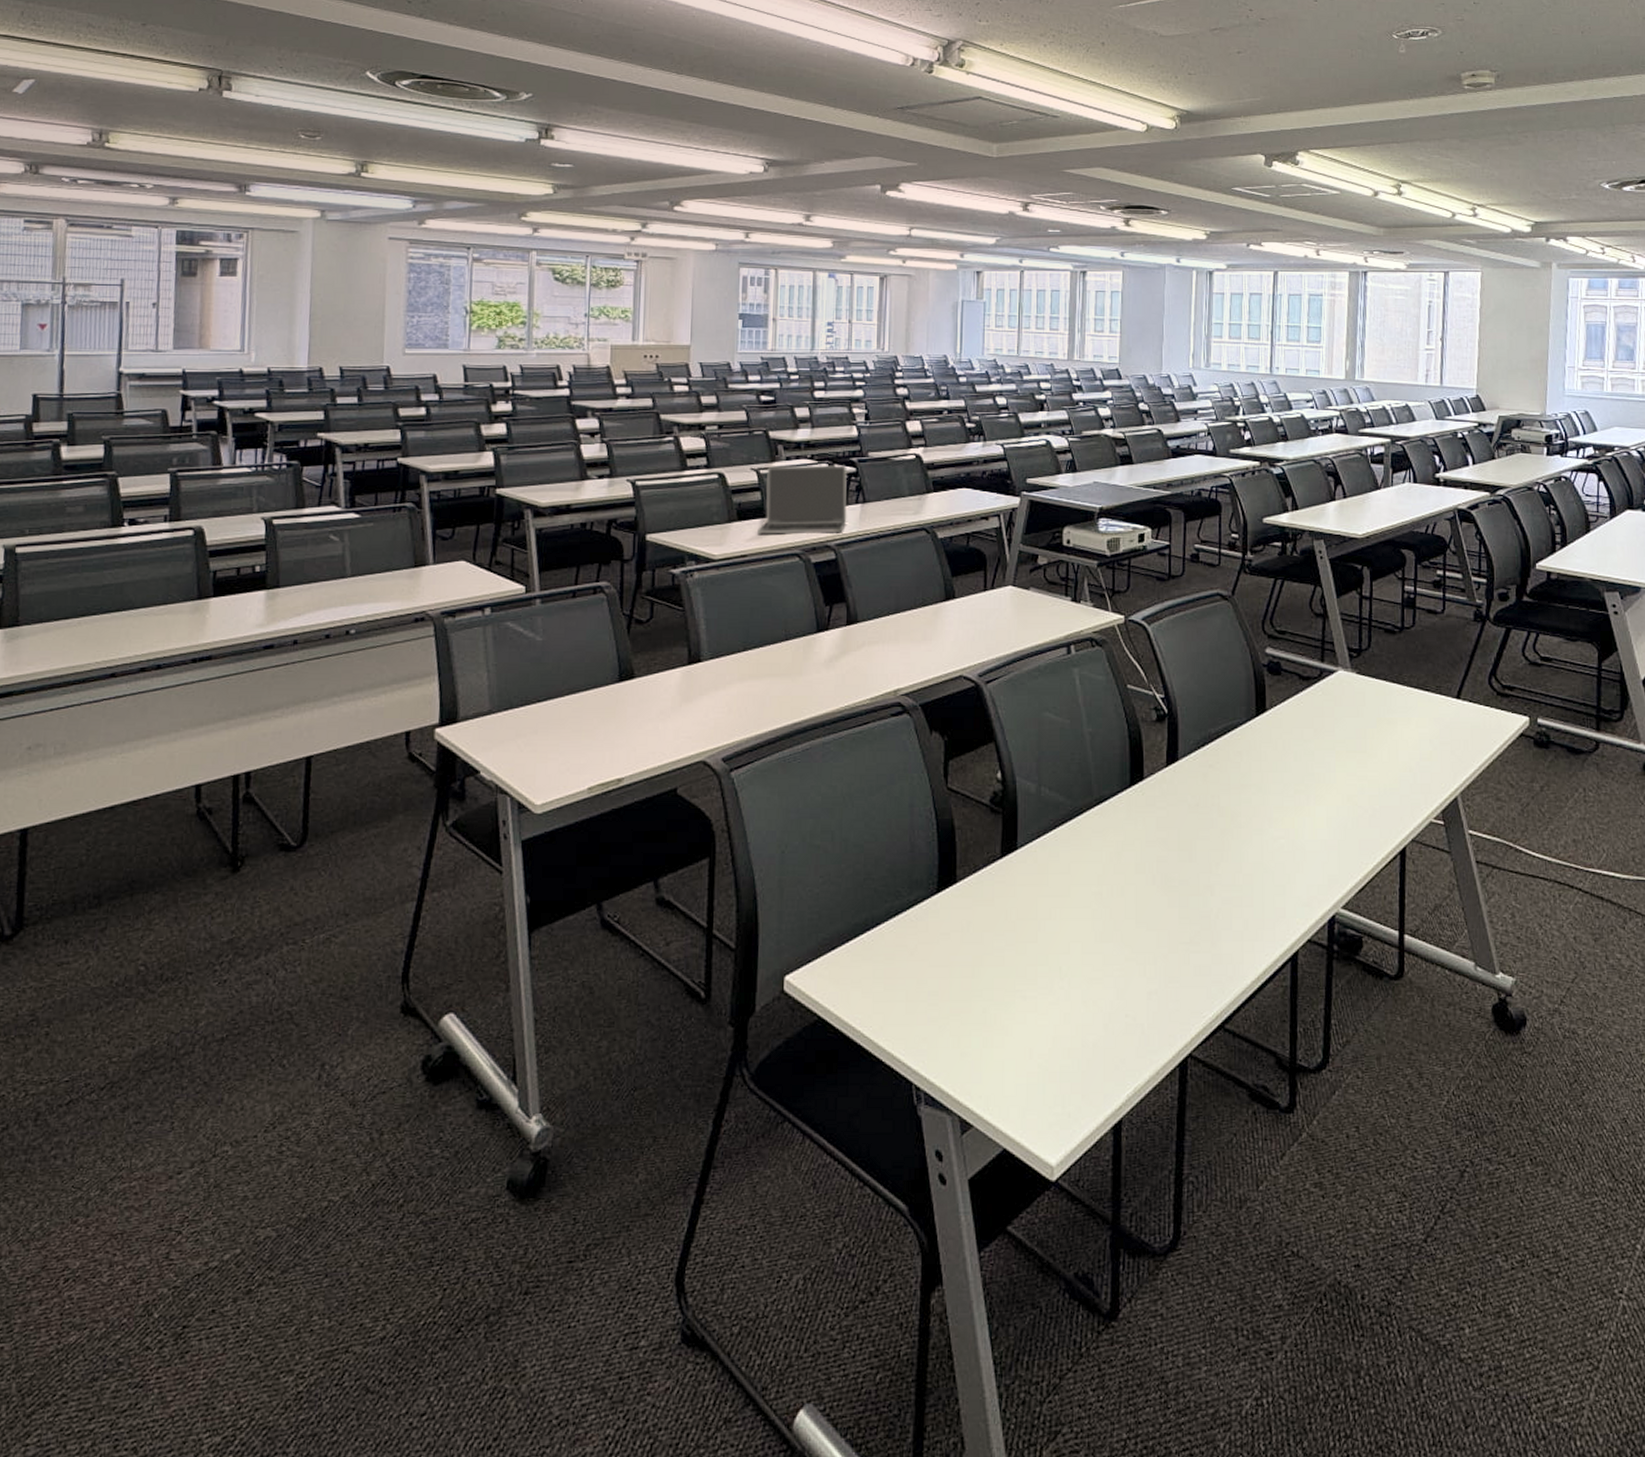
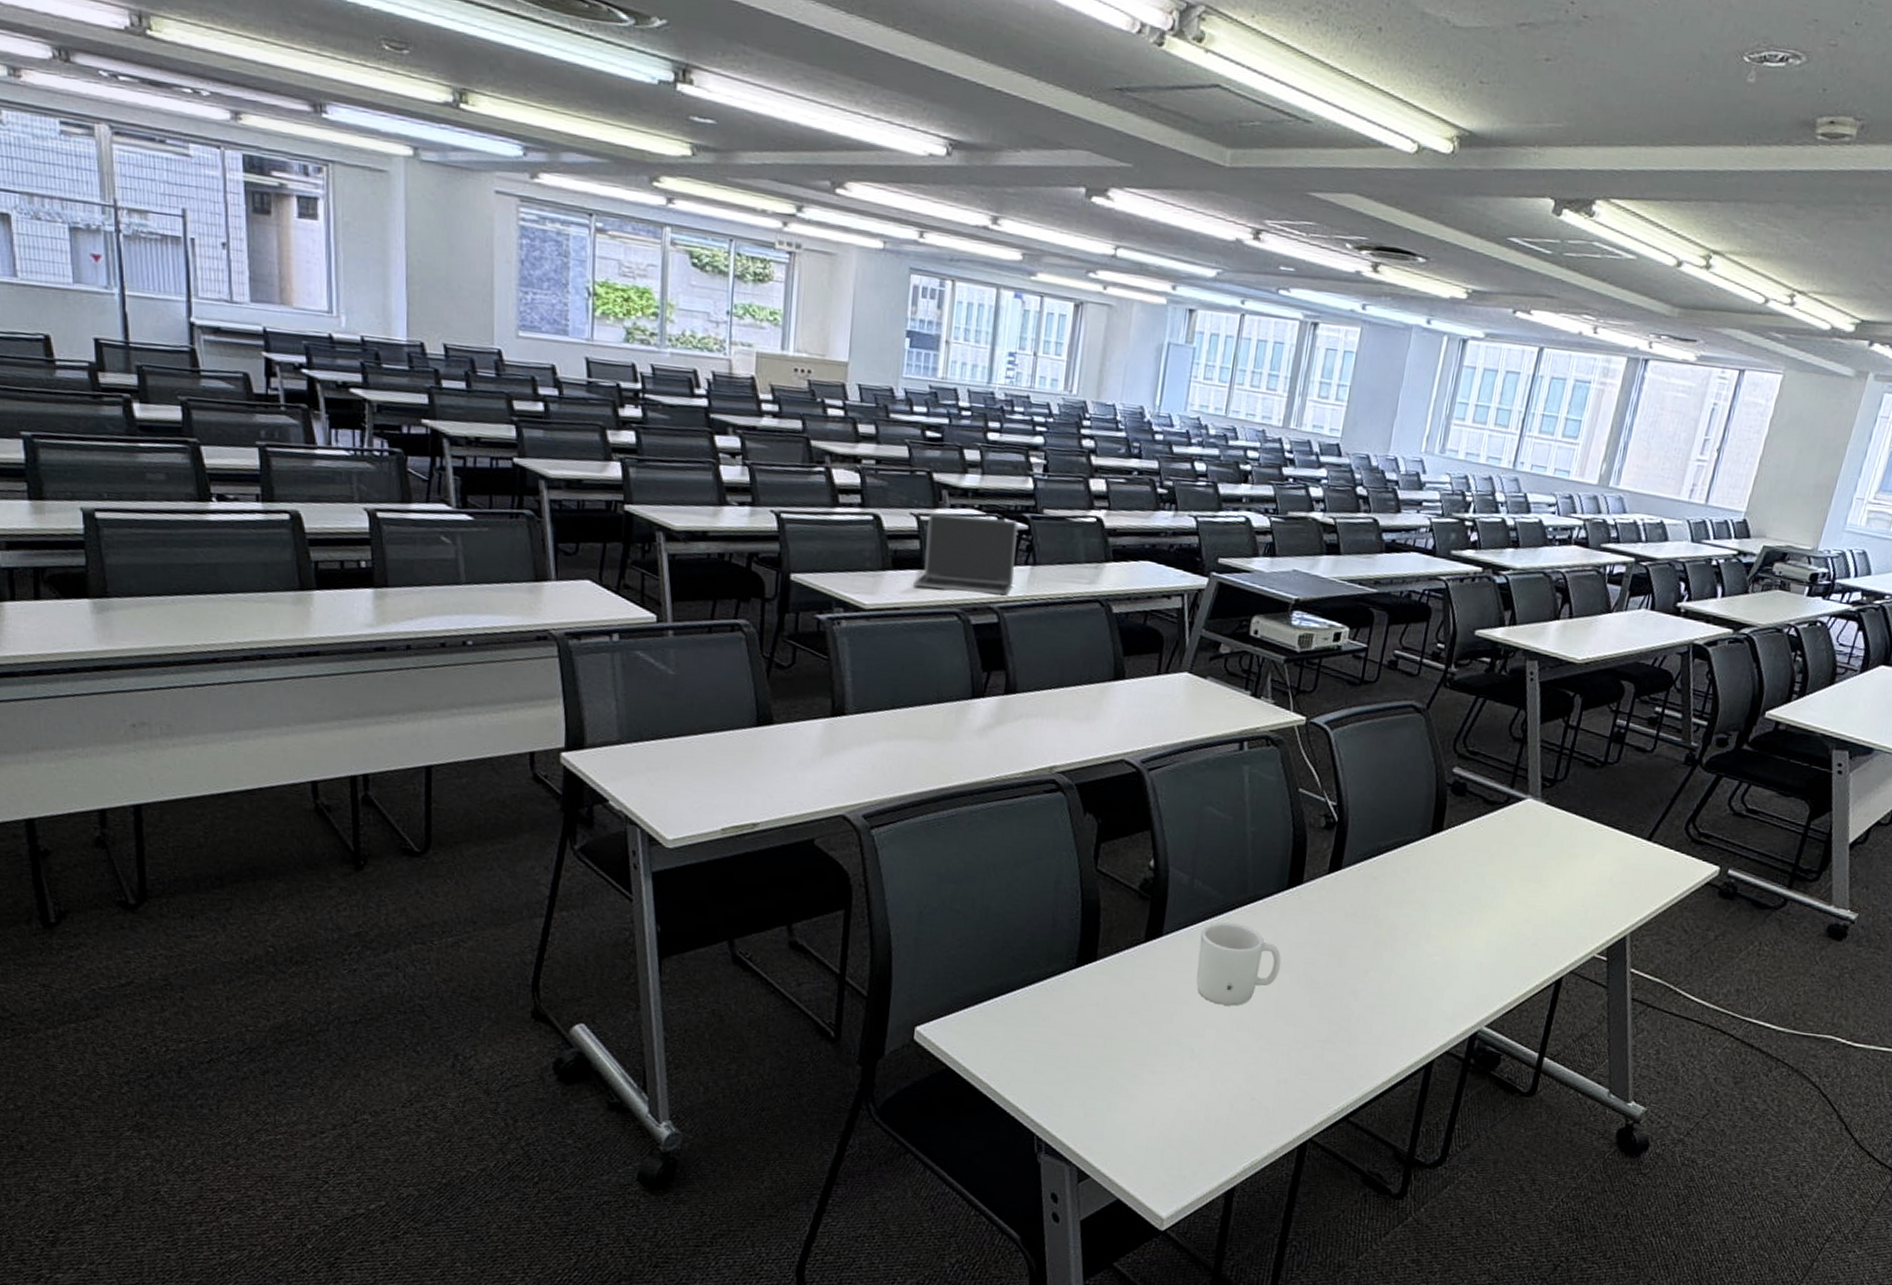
mug: none [1054,828,1135,916] -> present [1196,922,1282,1006]

